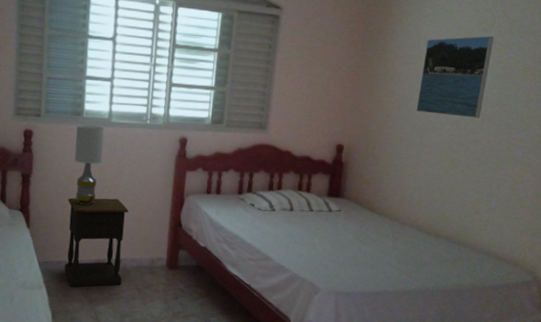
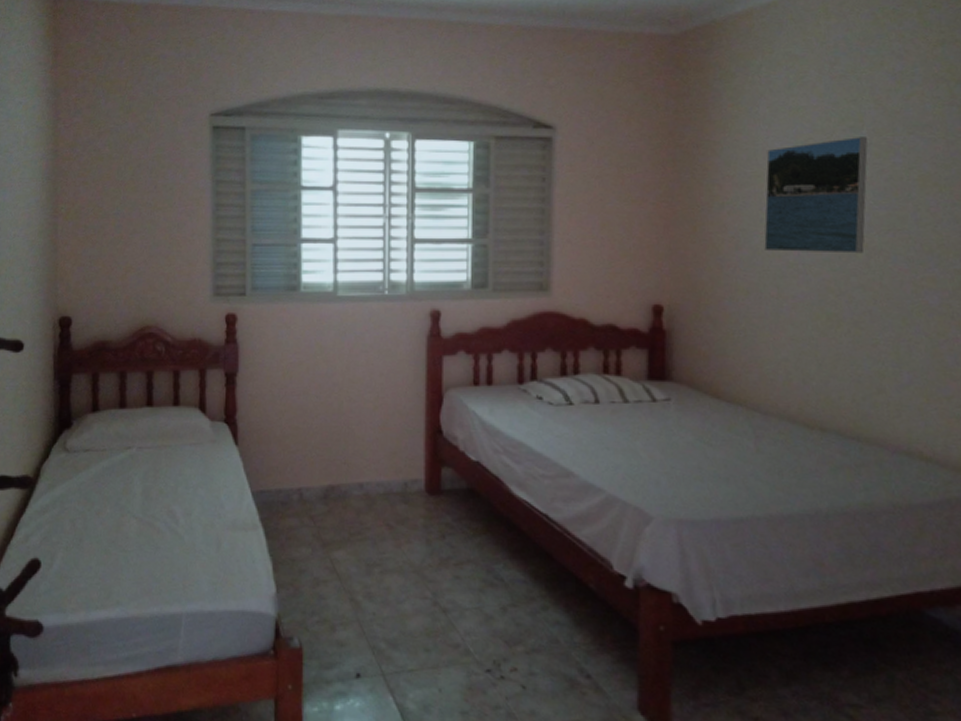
nightstand: present [64,197,129,287] -> none [286,399,368,526]
table lamp: present [74,125,104,205] -> none [292,303,329,411]

